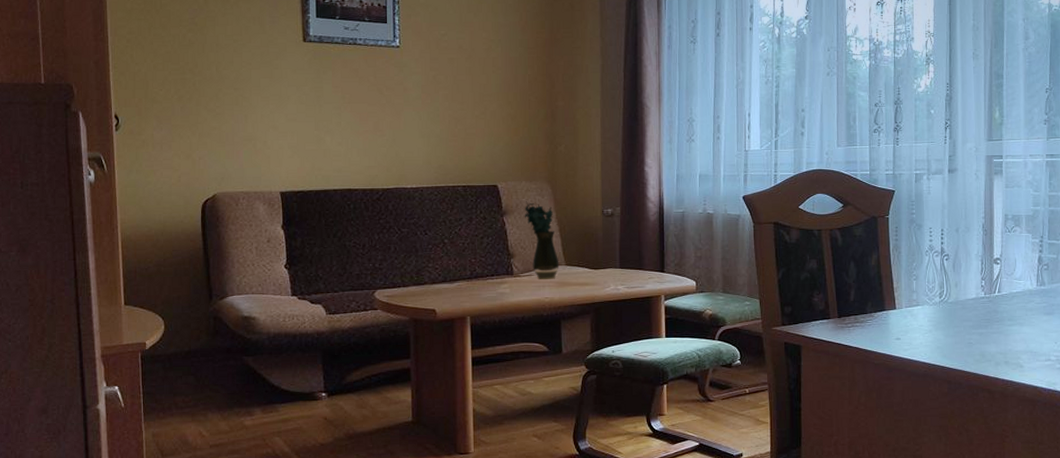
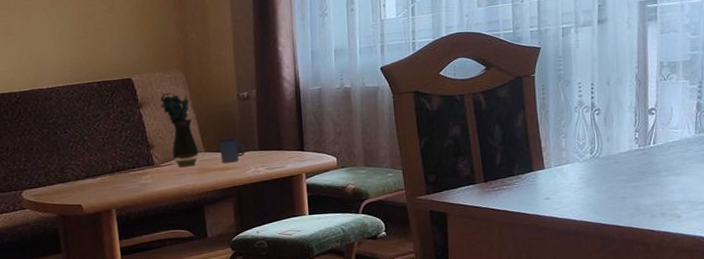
mug: none [579,255,607,279] -> present [218,139,246,164]

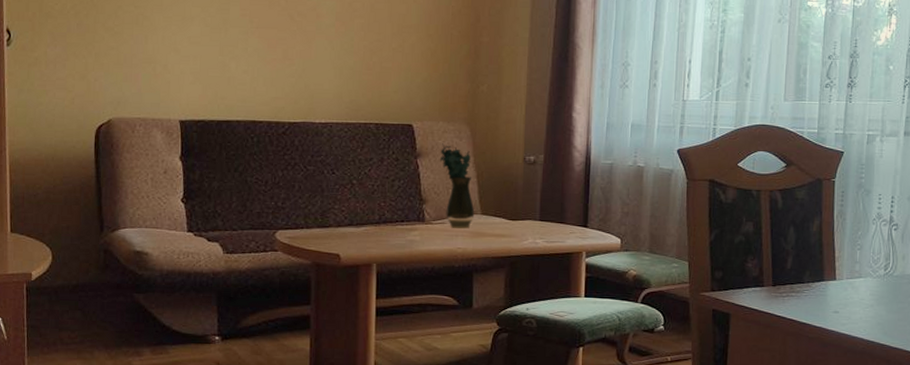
mug: present [218,139,246,164] -> none [497,204,526,230]

